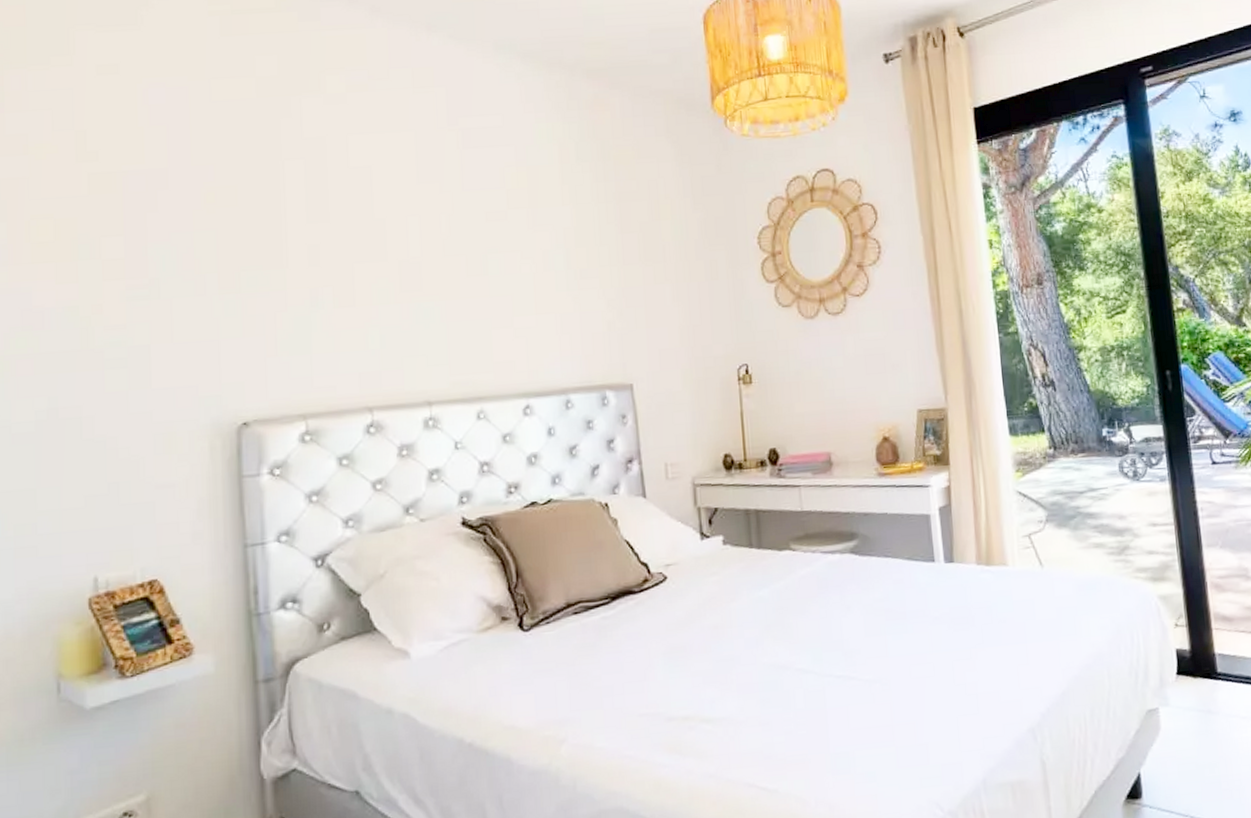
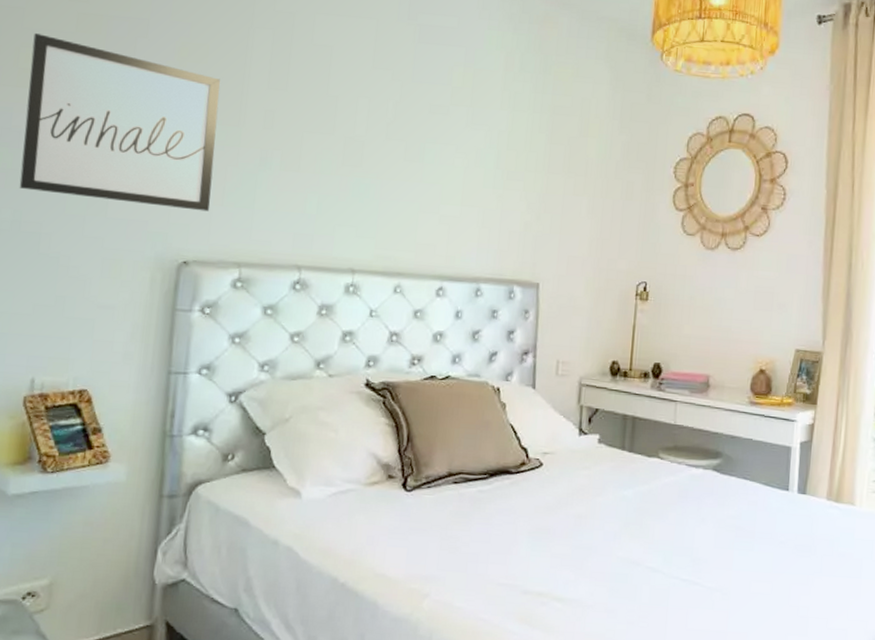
wall art: none [43,202,264,374] -> present [19,33,220,212]

